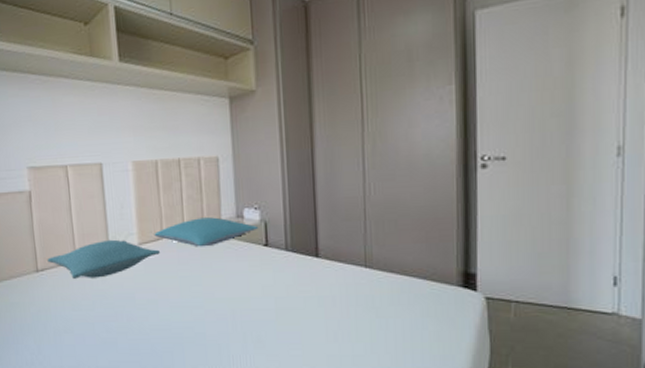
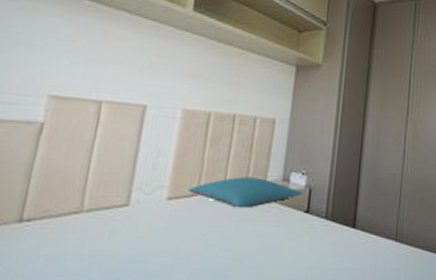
pillow: present [47,239,160,279] -> none [39,190,191,235]

